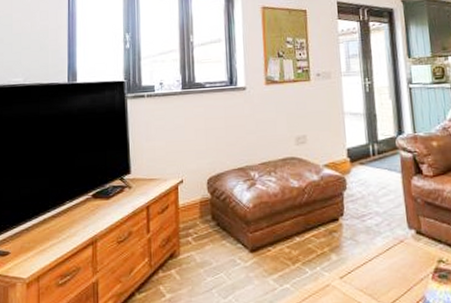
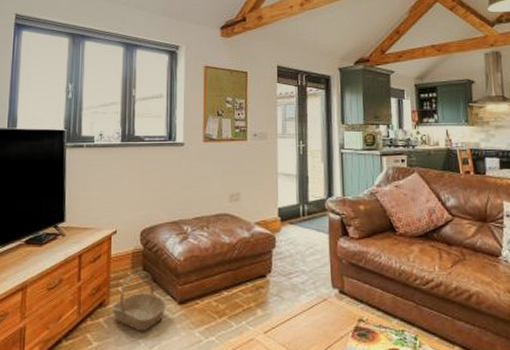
basket: none [182,220,239,282] -> present [111,271,167,332]

